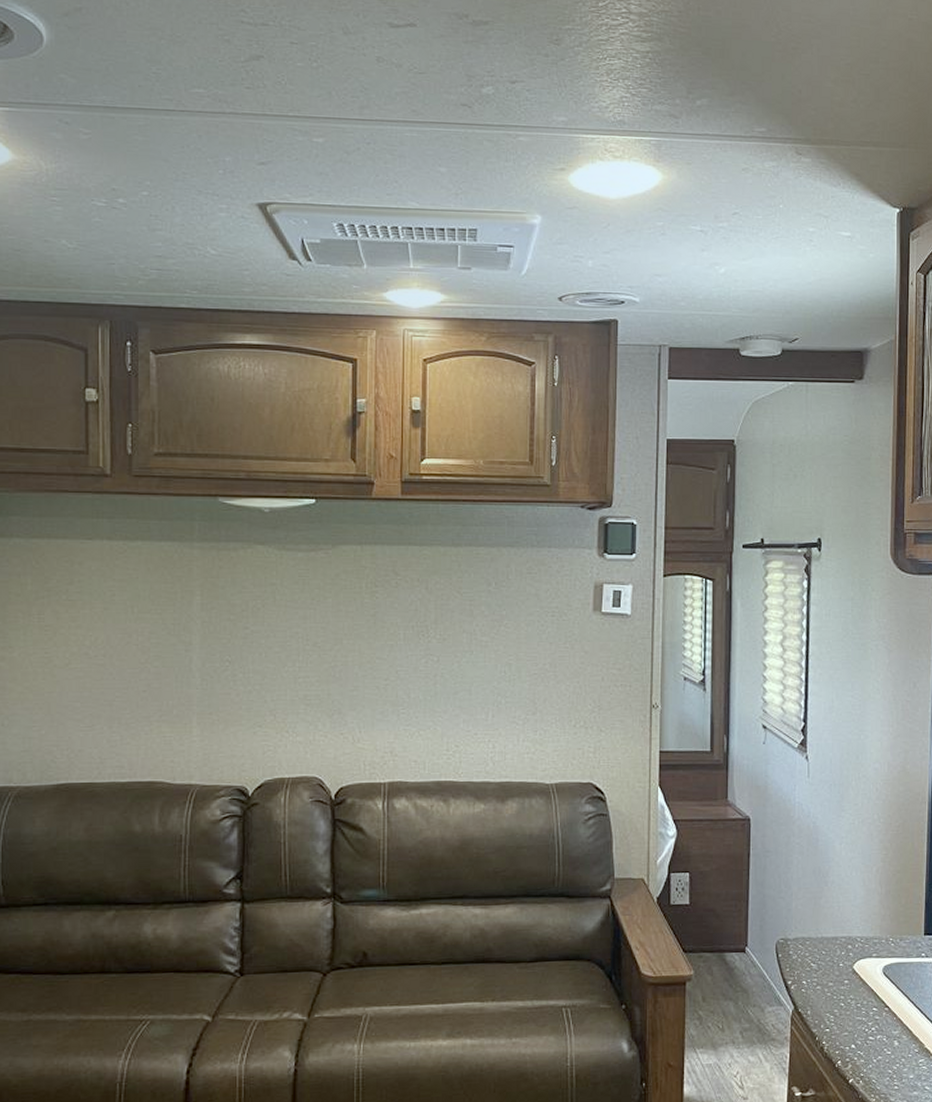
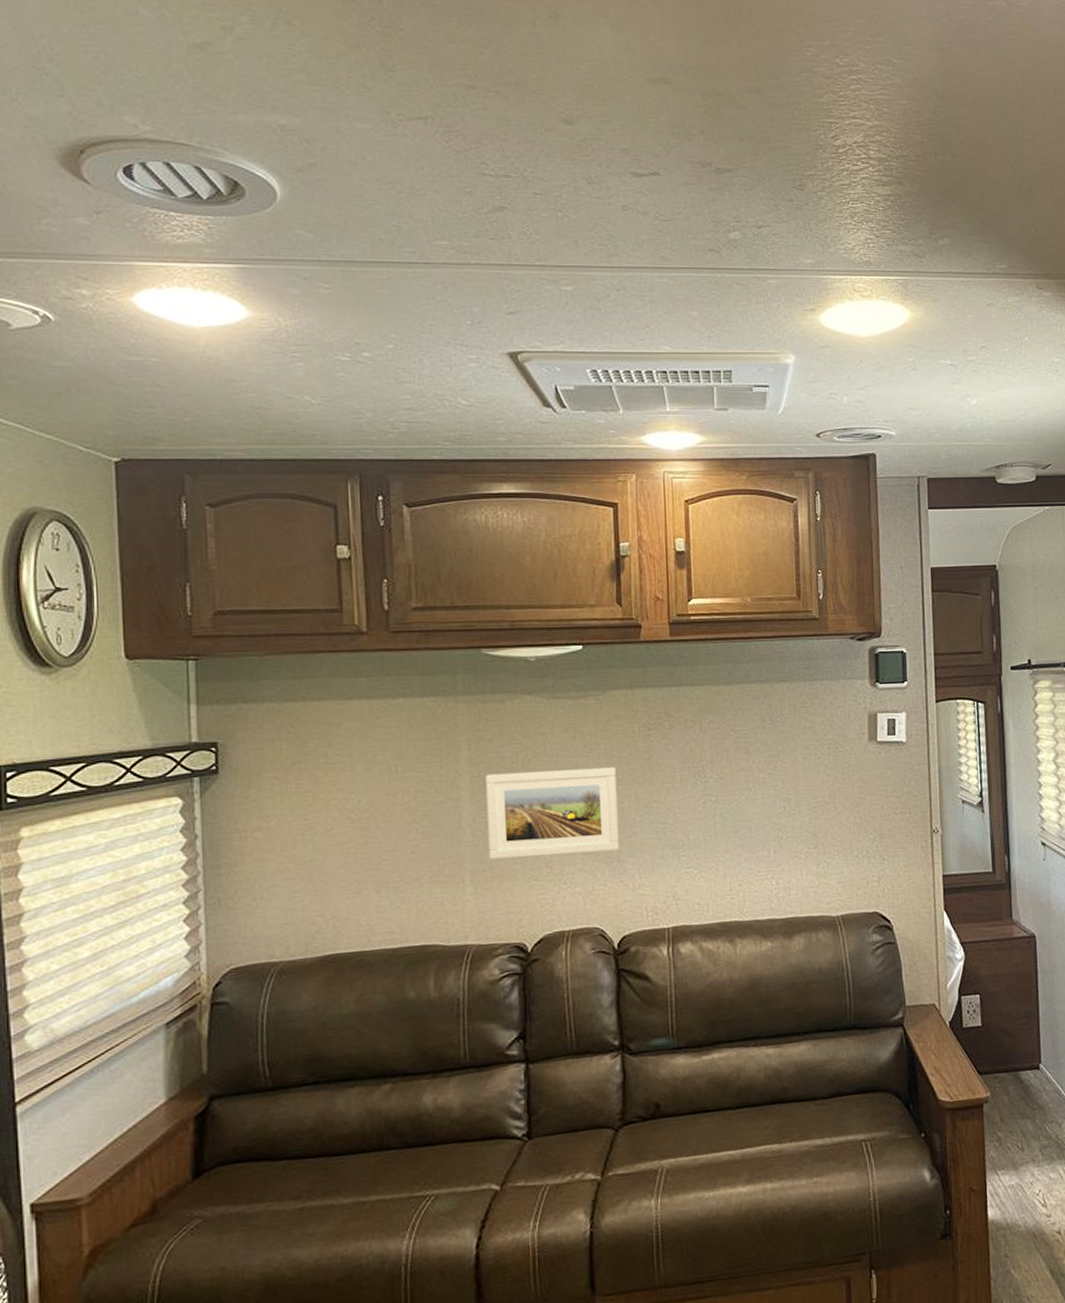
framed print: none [216,620,343,704] -> present [485,767,620,859]

